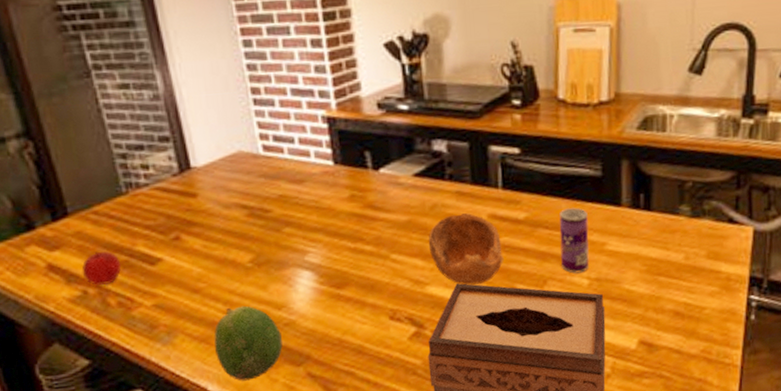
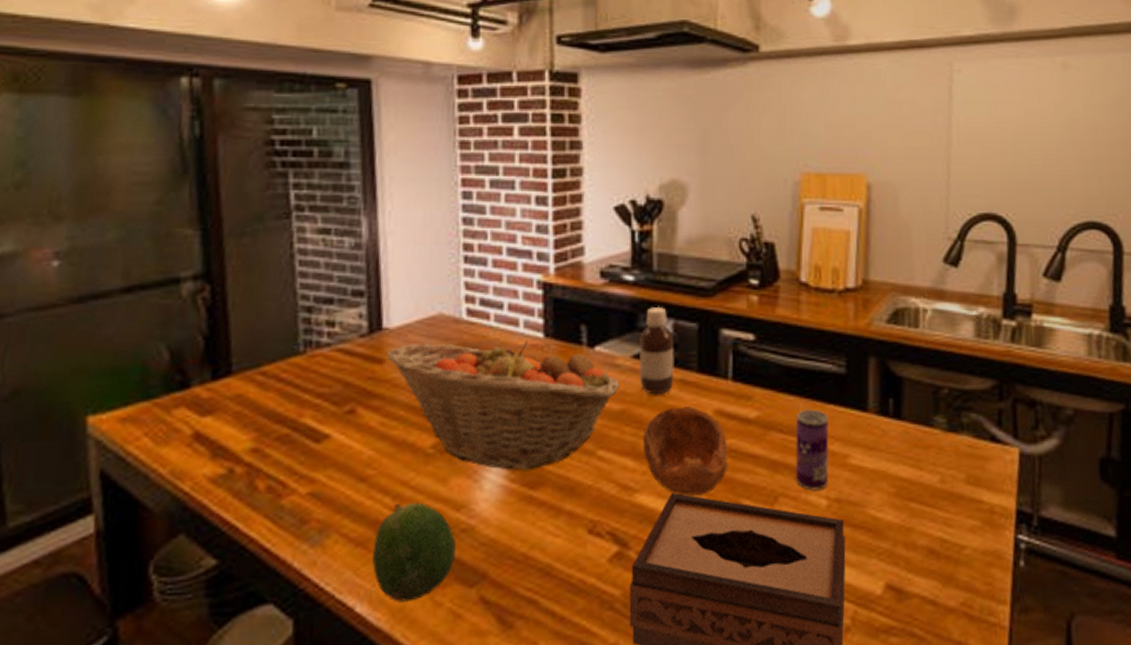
apple: present [81,251,121,286] -> none [232,420,280,464]
fruit basket: none [199,168,405,275] -> present [387,340,620,471]
bottle: none [418,130,452,206] -> present [638,306,674,395]

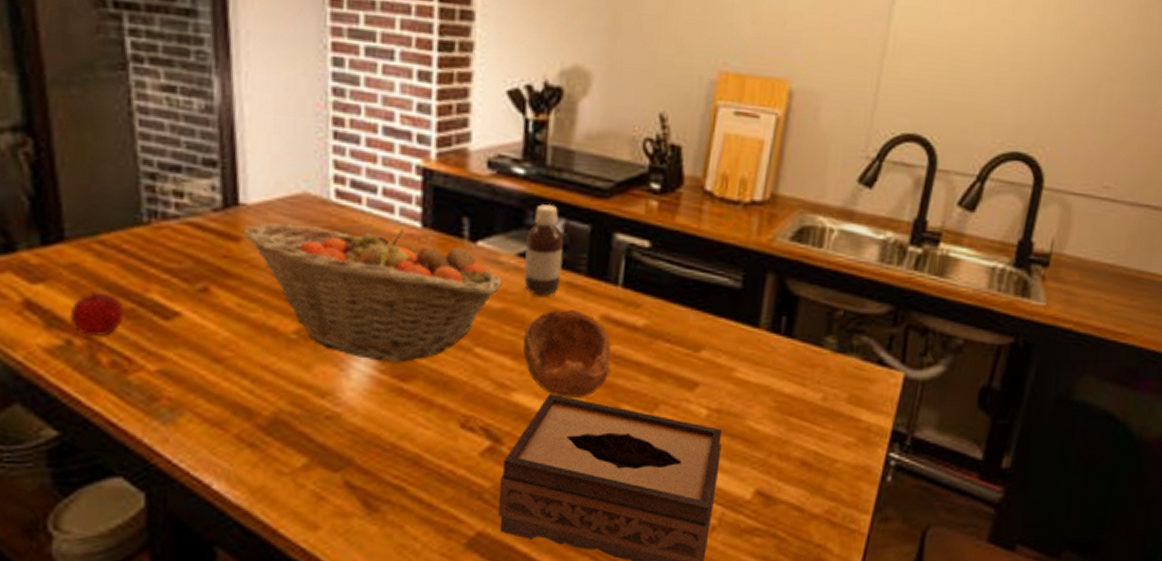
apple: none [232,420,280,464] -> present [69,292,123,338]
fruit: present [373,502,456,602] -> none [230,386,320,482]
beverage can: present [795,409,830,491] -> none [678,321,718,400]

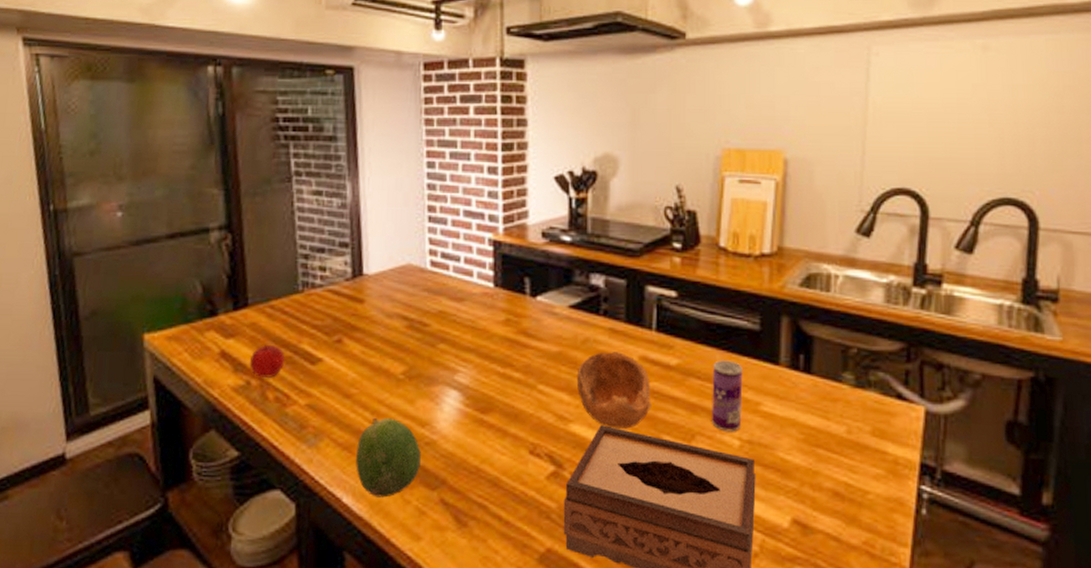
fruit: none [230,386,320,482] -> present [356,417,421,498]
fruit basket: present [245,222,502,363] -> none [367,288,558,398]
bottle: present [523,203,564,296] -> none [573,263,605,341]
beverage can: none [678,321,718,400] -> present [711,360,743,432]

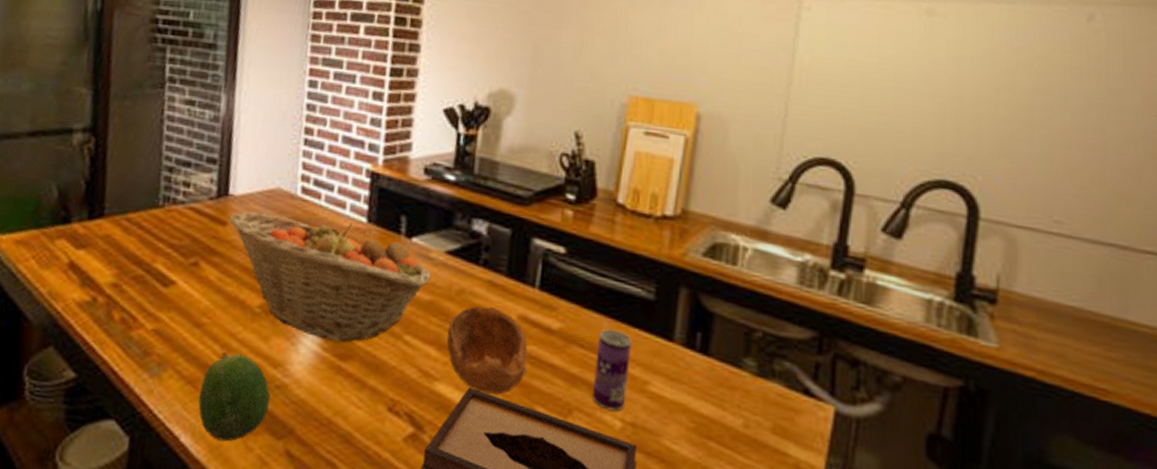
apple: present [249,344,284,379] -> none [97,259,136,297]
fruit basket: none [367,288,558,398] -> present [230,211,432,343]

